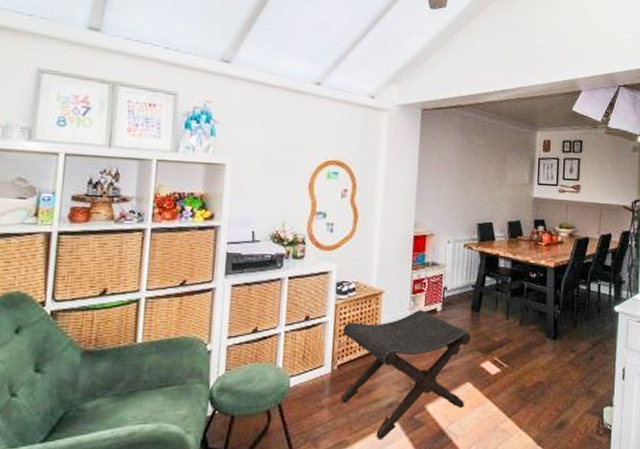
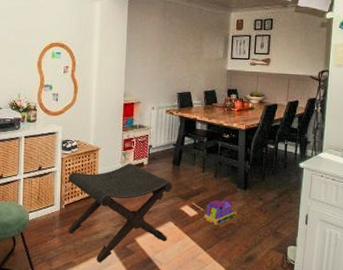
toy train: none [507,350,546,384] -> present [203,198,237,225]

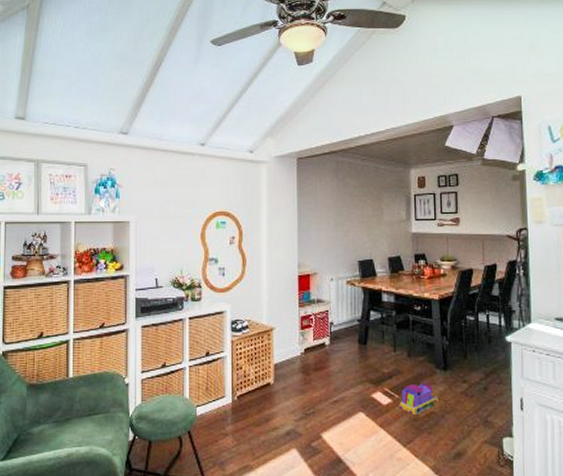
footstool: present [68,163,173,262] -> none [239,343,361,465]

